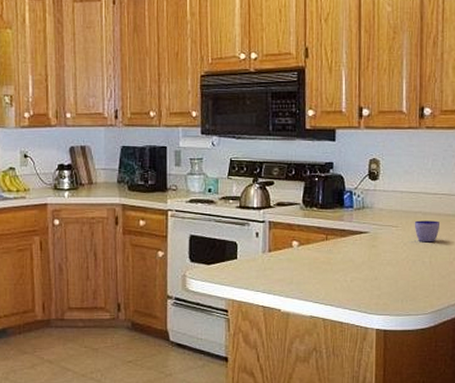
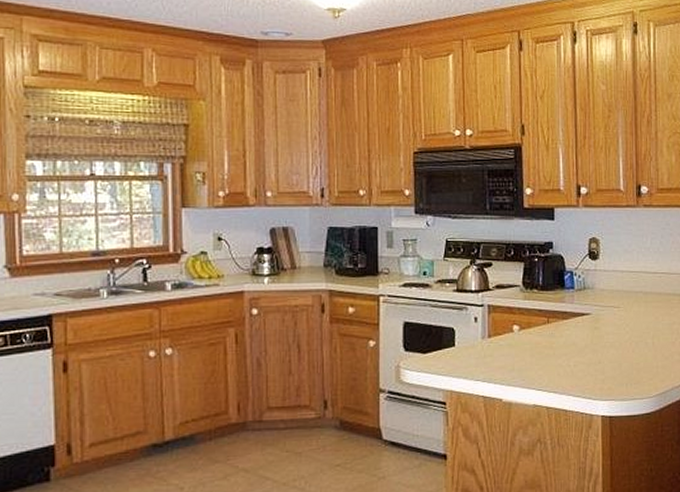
cup: present [414,220,439,243] -> none [635,300,660,323]

